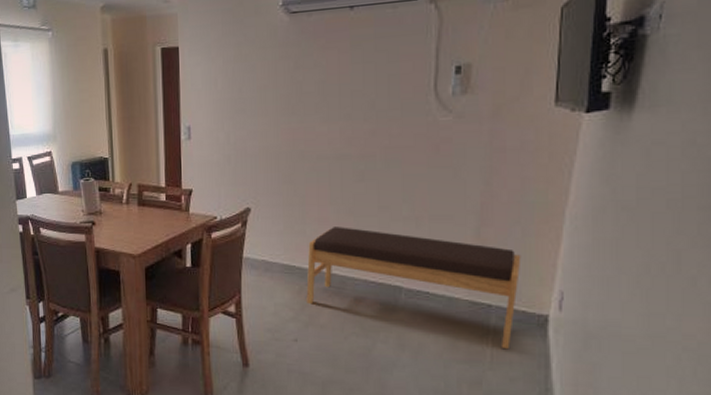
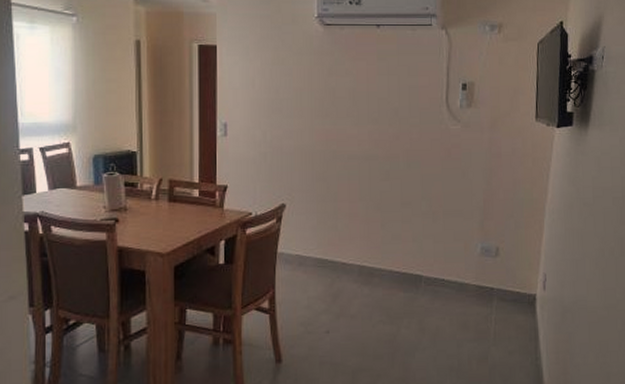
bench: present [306,227,521,350] -> none [338,221,515,327]

